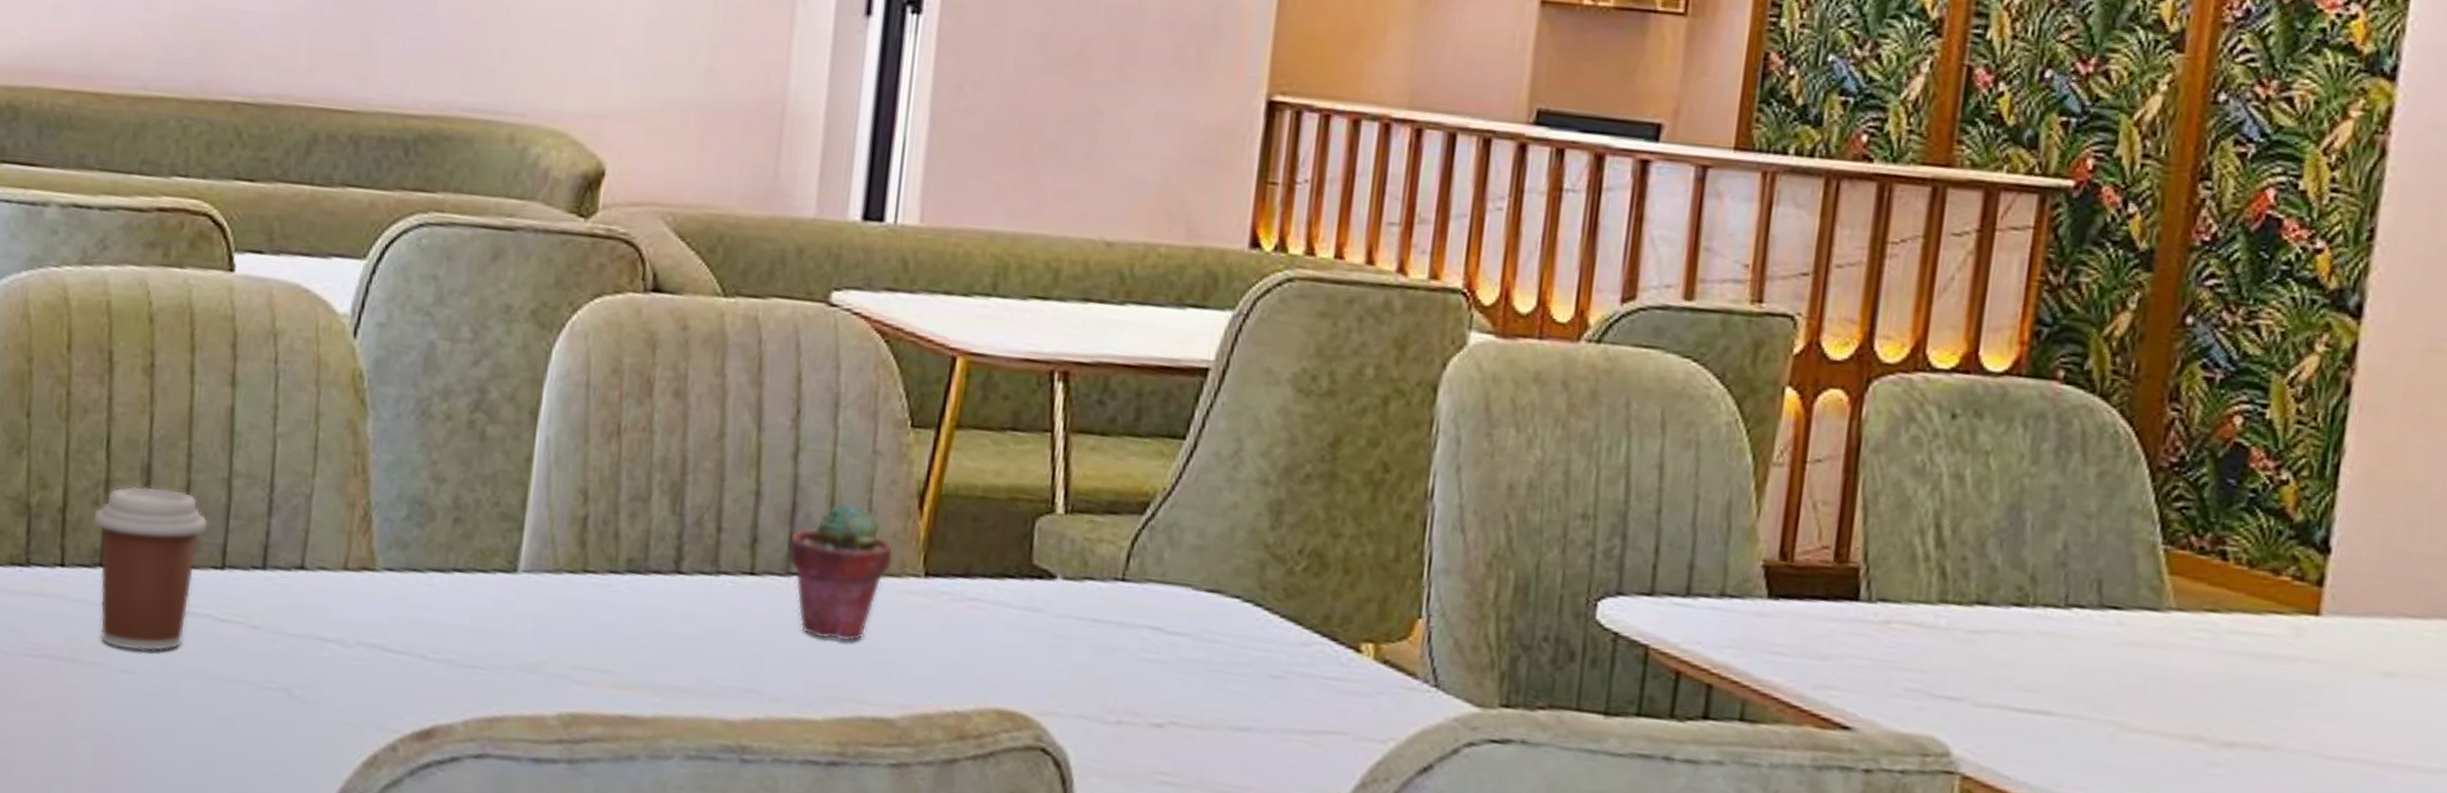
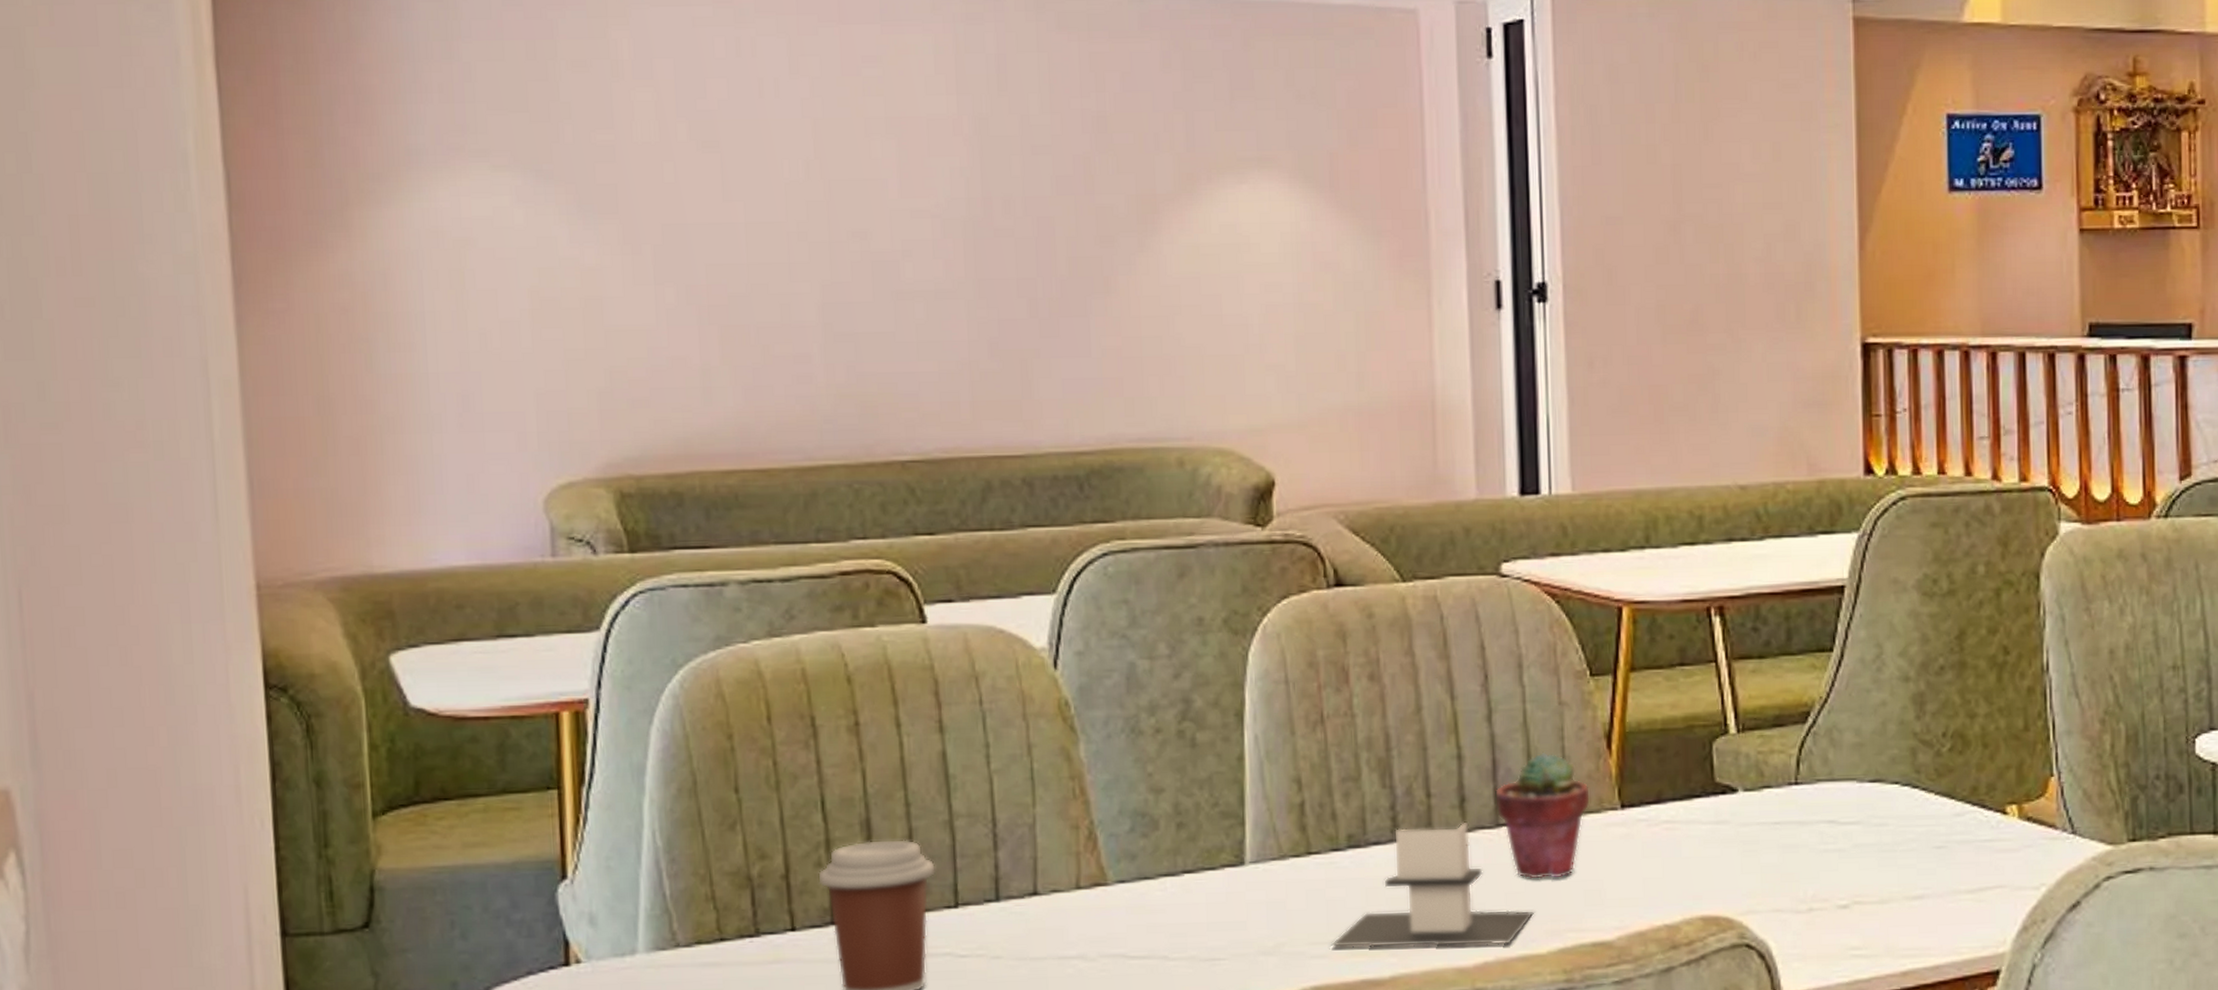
napkin holder: none [593,560,814,704] -> present [1330,821,1534,948]

